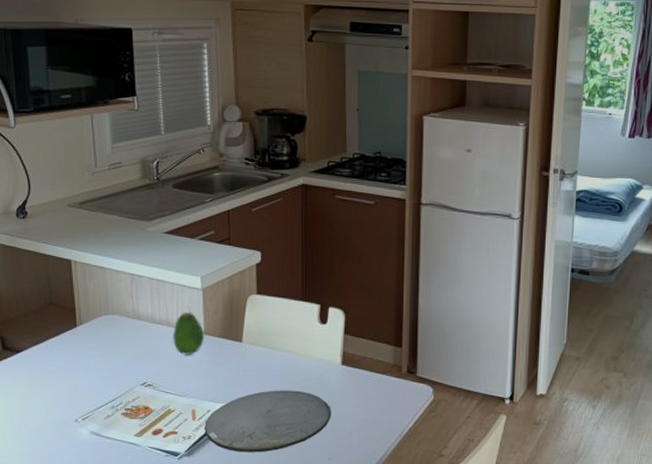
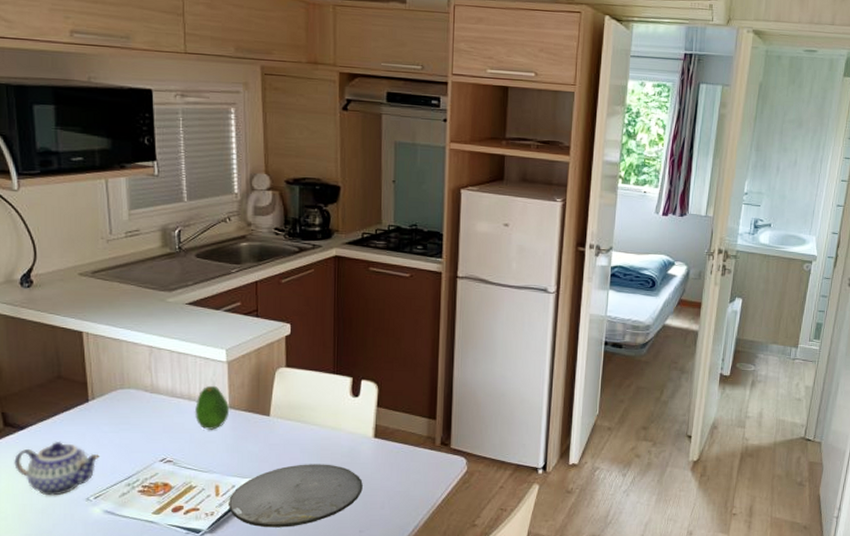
teapot: none [11,364,87,417] -> present [14,441,100,496]

